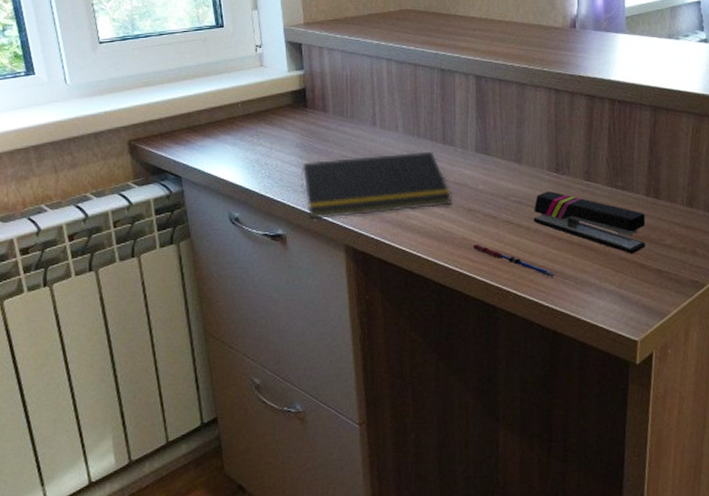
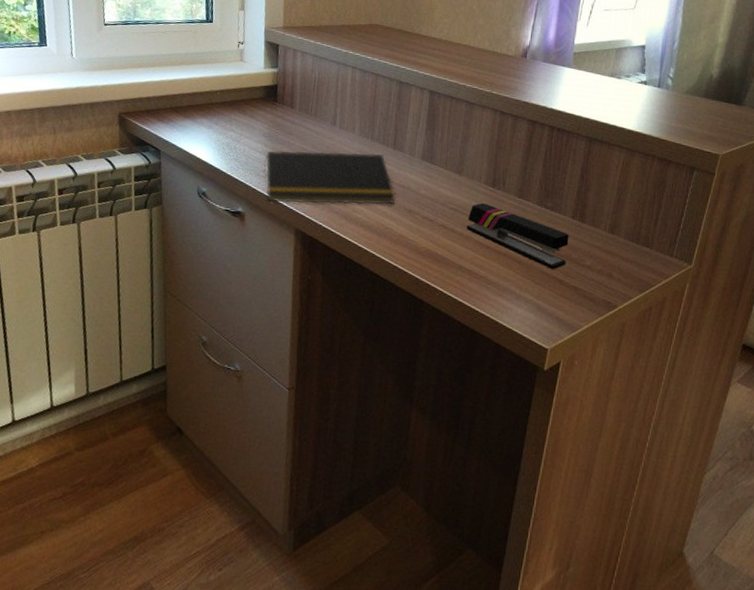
pen: present [472,243,556,277] -> none [408,242,481,281]

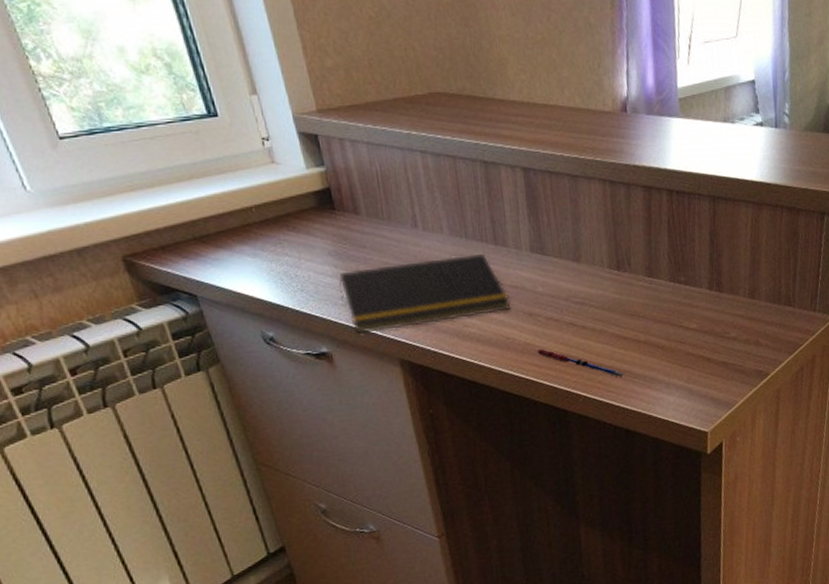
pen: none [408,242,481,281] -> present [536,348,625,377]
stapler: present [466,203,569,269] -> none [597,290,711,348]

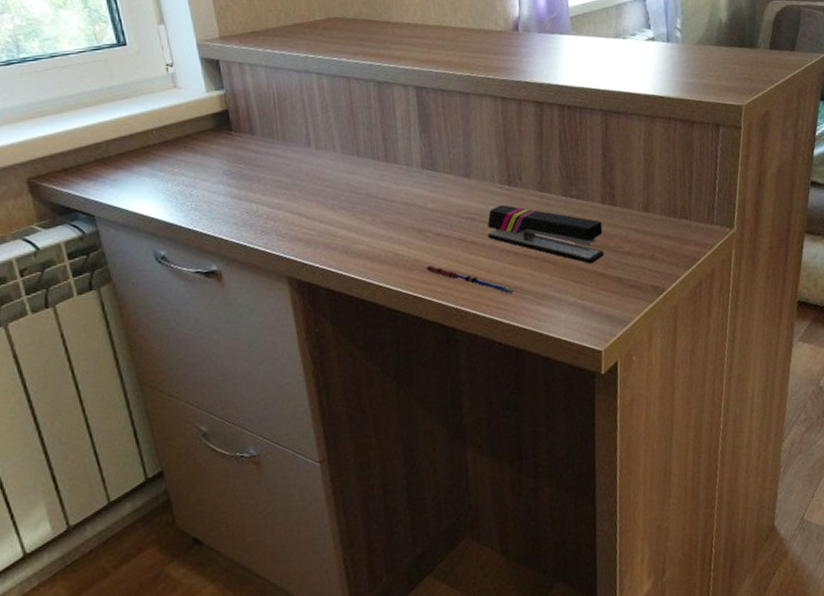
notepad: present [339,254,511,335] -> none [232,171,401,253]
stapler: none [597,290,711,348] -> present [487,205,604,263]

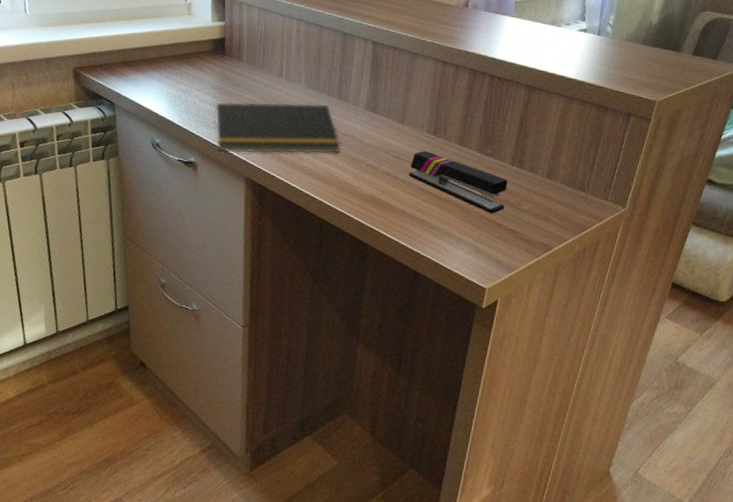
notepad: none [232,171,401,253] -> present [214,102,341,154]
pen: present [425,264,515,294] -> none [353,189,423,225]

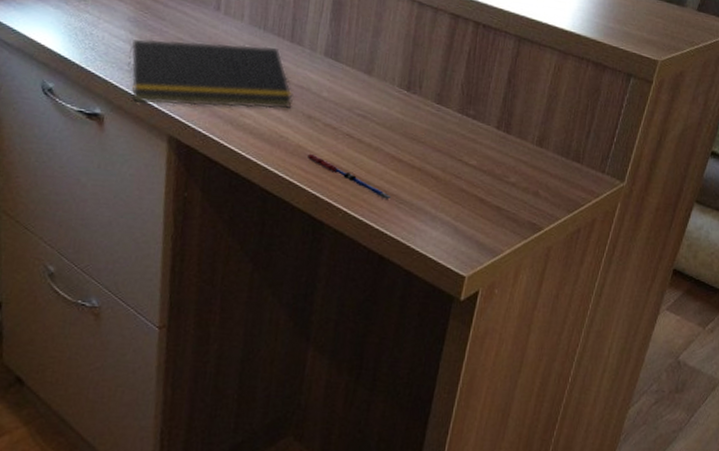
pen: none [353,189,423,225] -> present [306,153,392,200]
stapler: present [408,151,508,213] -> none [375,109,493,186]

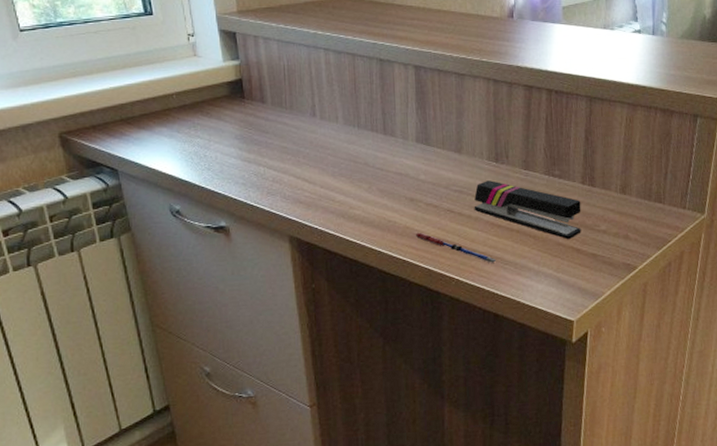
notepad: present [128,39,293,109] -> none [242,142,395,212]
stapler: none [375,109,493,186] -> present [474,180,581,239]

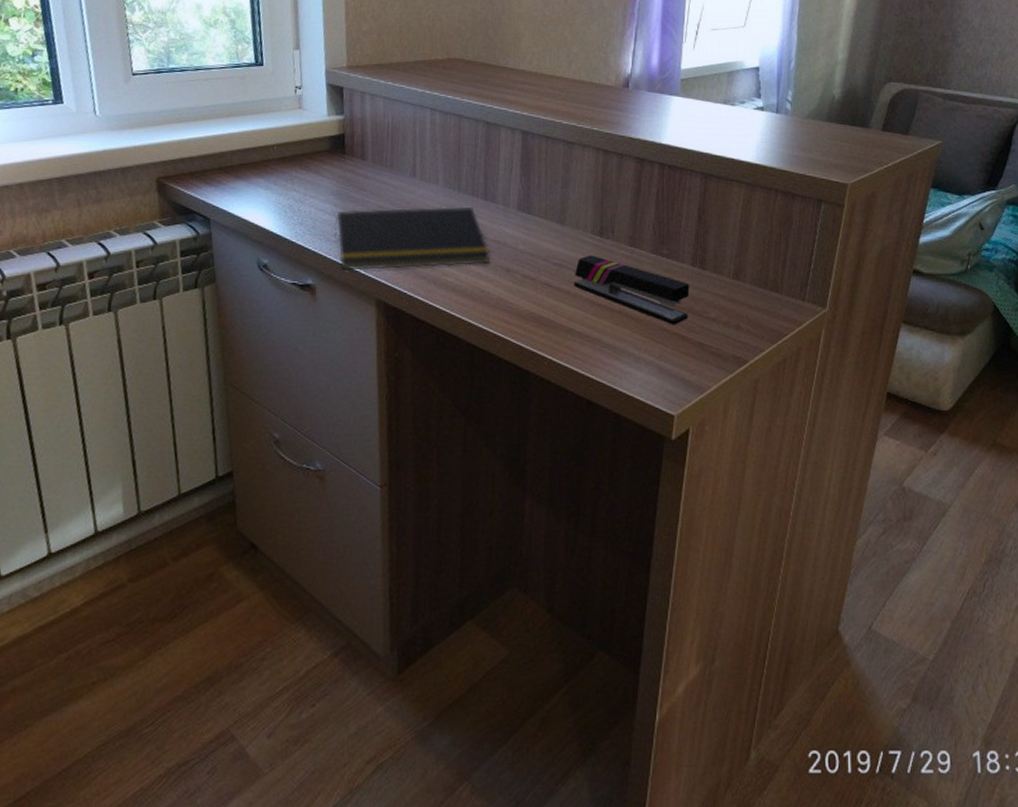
notepad: none [242,142,395,212] -> present [334,206,491,272]
pen: present [415,232,497,263] -> none [508,305,594,344]

